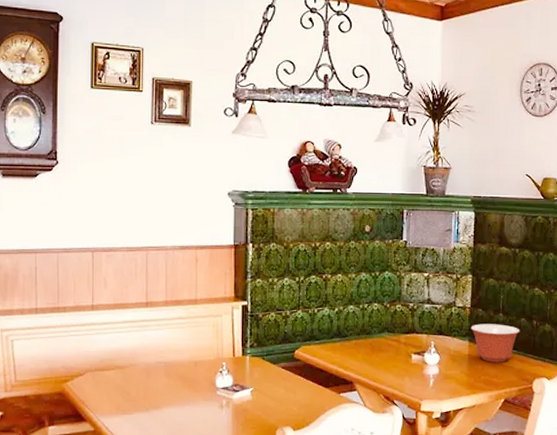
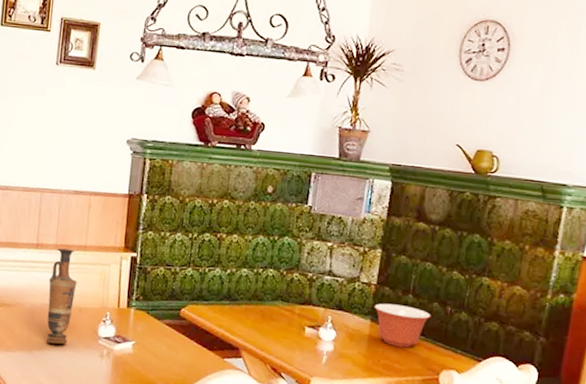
vase: none [162,304,190,401] -> present [46,248,77,344]

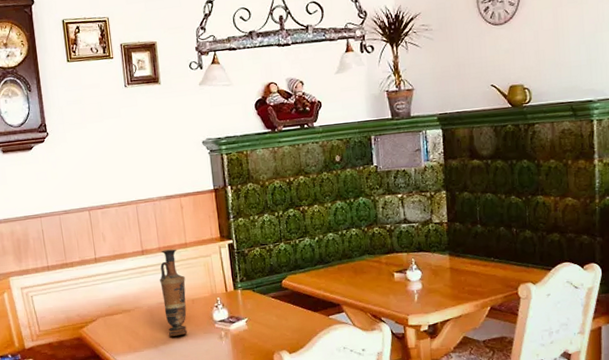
mixing bowl: present [374,303,431,348] -> none [449,235,500,273]

